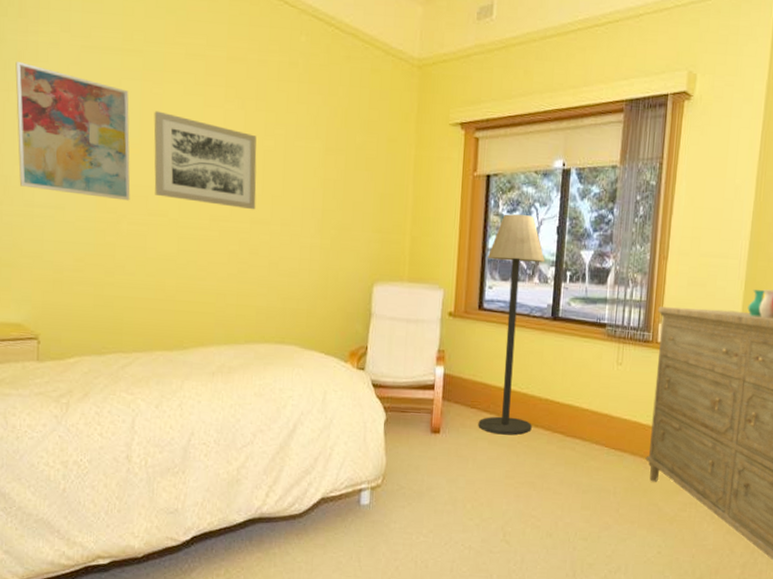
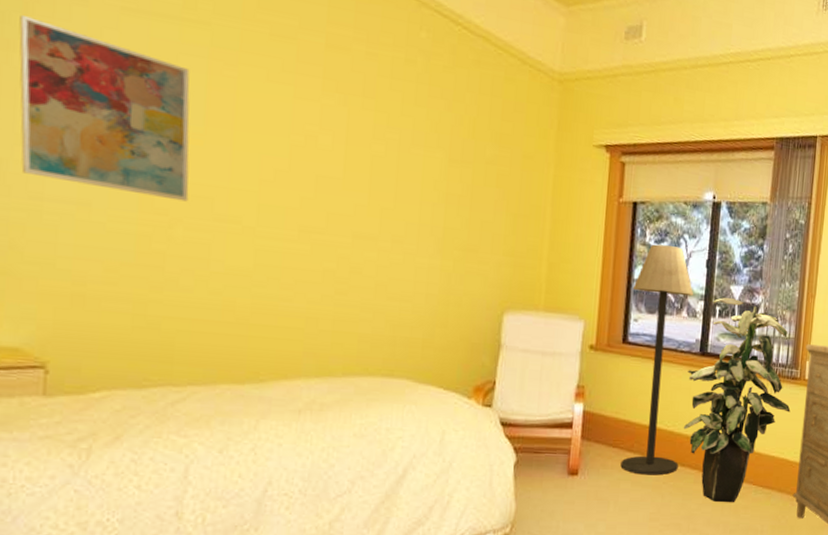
wall art: present [154,111,257,210] -> none [223,97,363,223]
indoor plant: none [536,262,643,464] -> present [683,297,791,503]

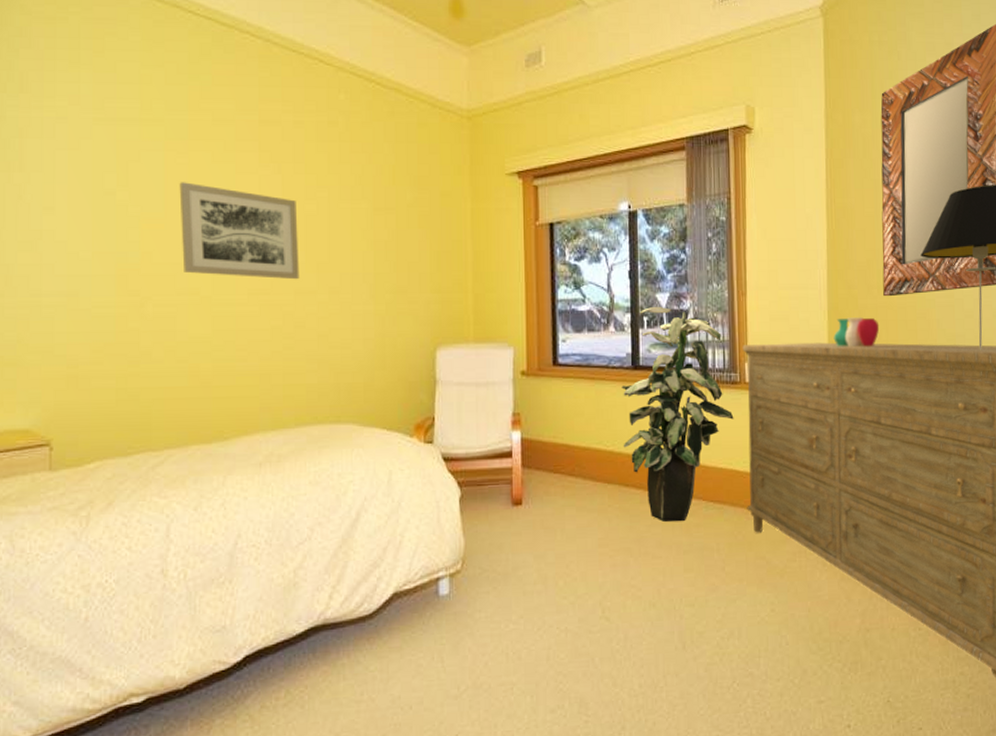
wall art: present [19,15,190,202] -> none [17,140,155,281]
wall art: none [223,97,363,223] -> present [179,182,300,280]
floor lamp: present [620,244,694,475] -> none [557,262,622,499]

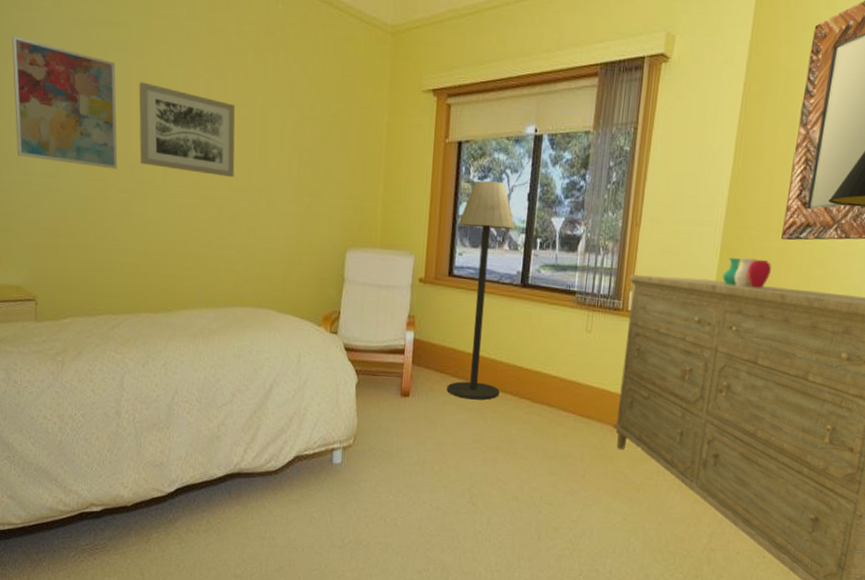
wall art: none [17,140,155,281] -> present [12,36,118,169]
floor lamp: none [557,262,622,499] -> present [446,181,516,400]
indoor plant: present [621,306,734,522] -> none [504,229,612,430]

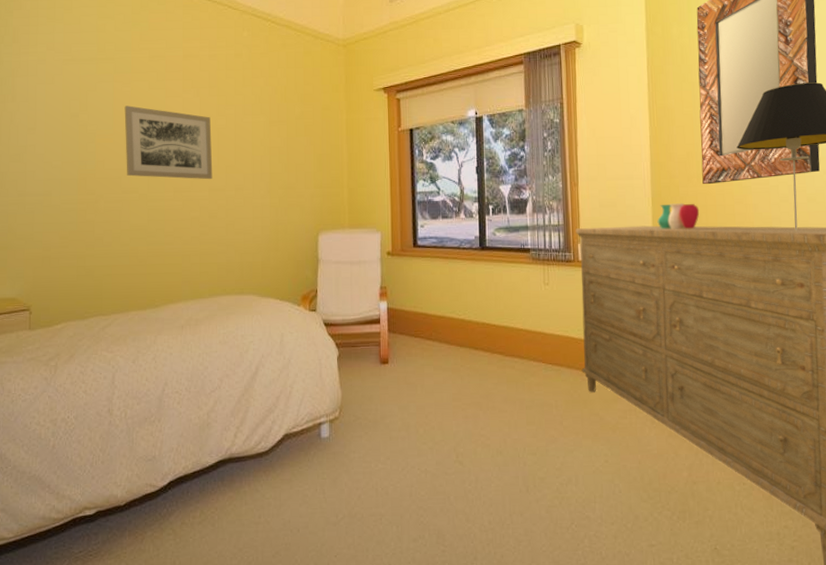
wall art: present [12,36,118,169] -> none [10,78,106,183]
floor lamp: present [446,181,516,400] -> none [417,160,473,360]

